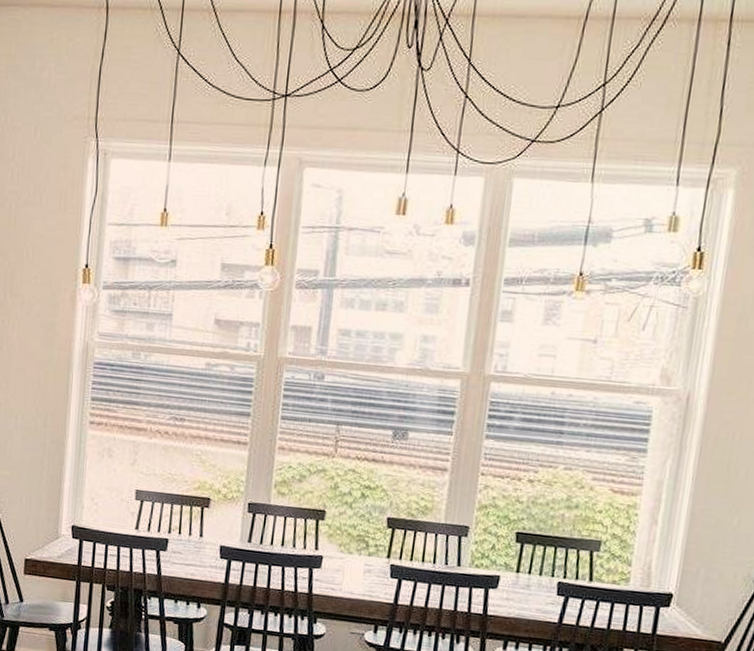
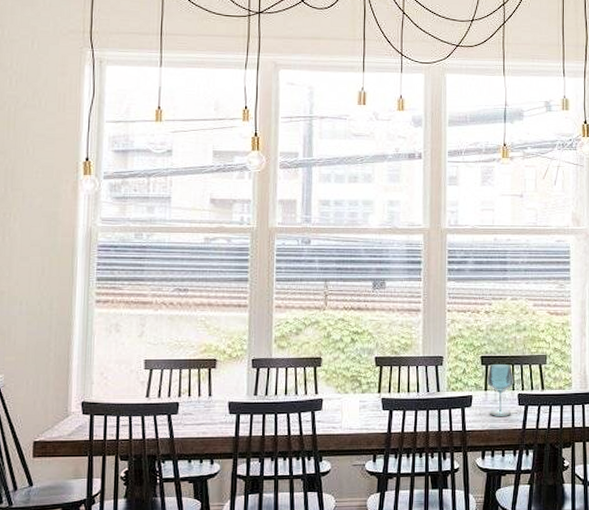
wine glass: none [519,543,556,606] -> present [487,363,514,416]

